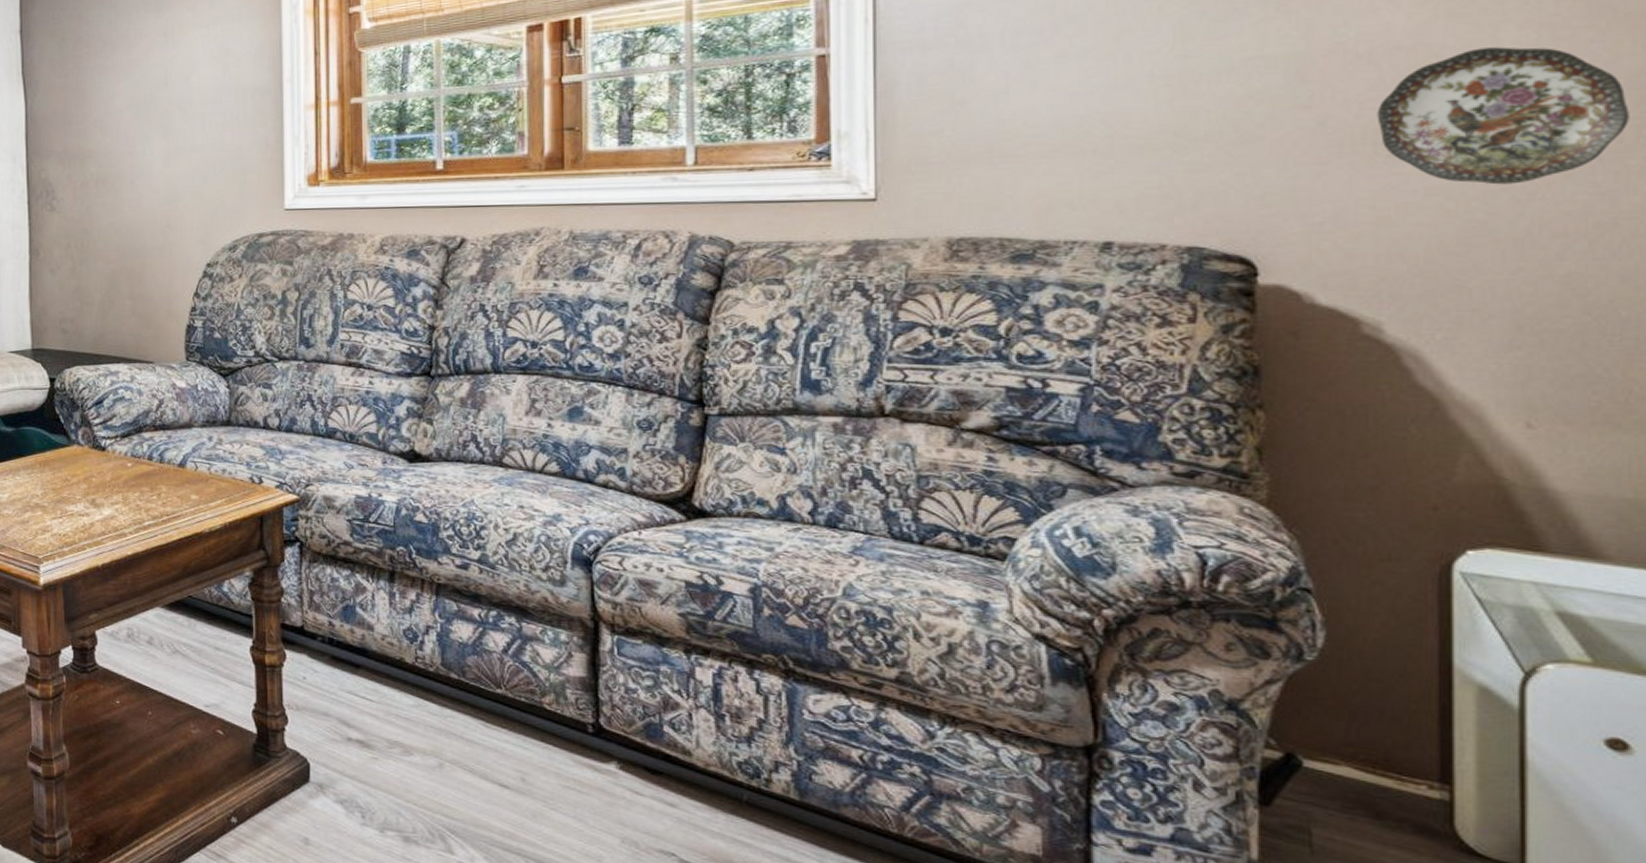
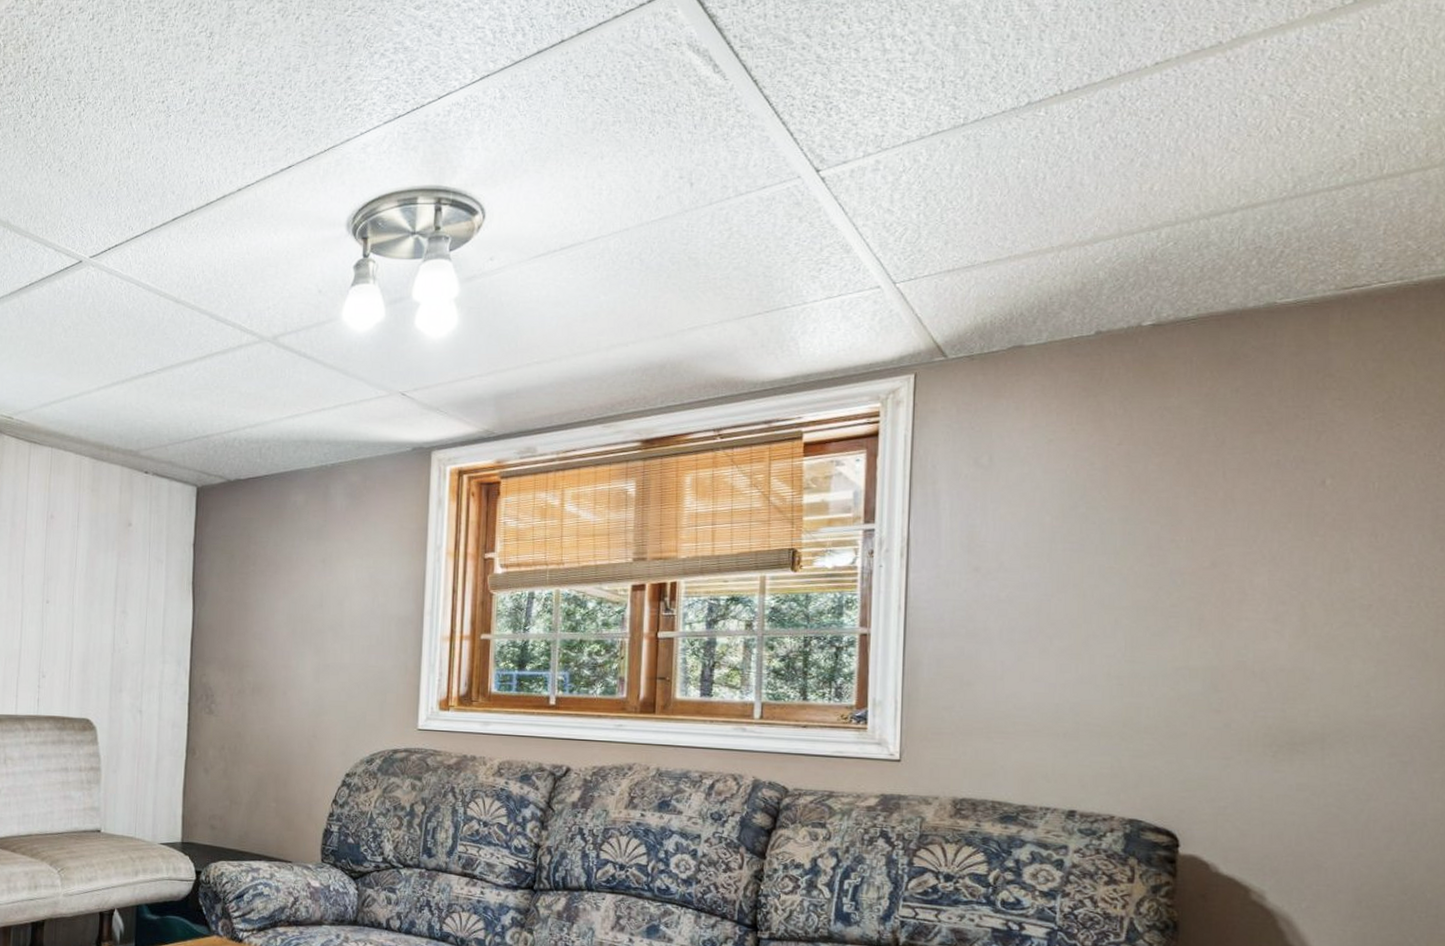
decorative plate: present [1377,47,1629,185] -> none [1266,675,1435,787]

